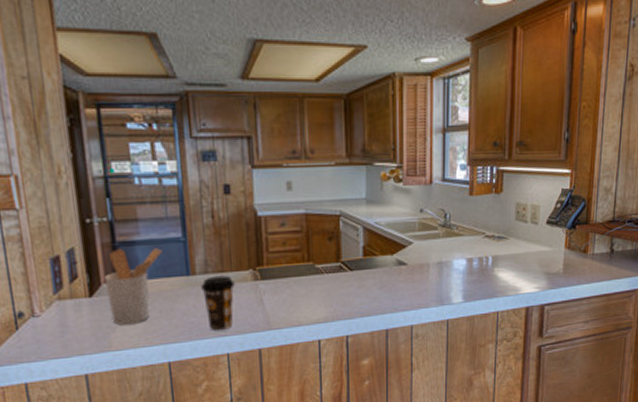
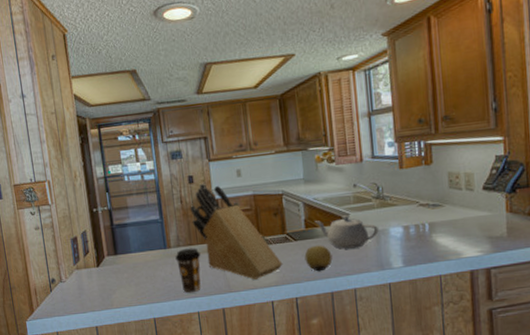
utensil holder: present [104,248,163,325] -> none [106,228,146,289]
knife block: none [224,195,335,315] -> present [190,183,283,280]
fruit: none [360,276,390,307] -> present [304,245,333,272]
teapot: none [374,244,442,282] -> present [314,215,379,249]

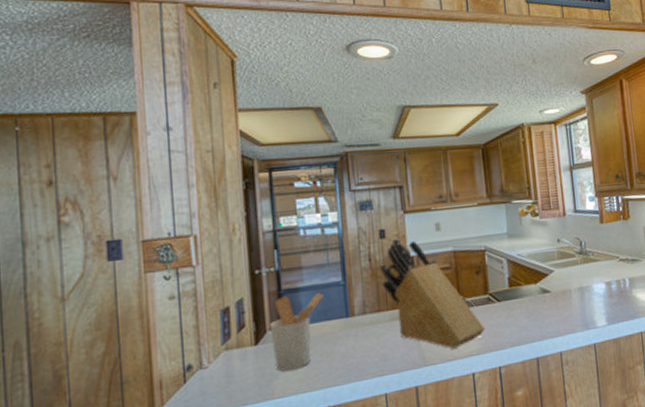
utensil holder: none [106,228,146,289] -> present [269,293,324,372]
coffee cup: present [175,248,201,294] -> none [359,314,391,372]
fruit: present [304,245,333,272] -> none [508,305,538,336]
teapot: present [314,215,379,249] -> none [518,272,583,309]

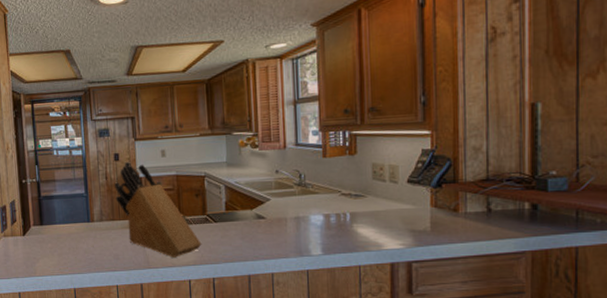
utensil holder: present [269,293,324,372] -> none [32,201,71,257]

